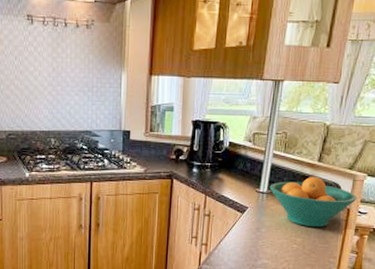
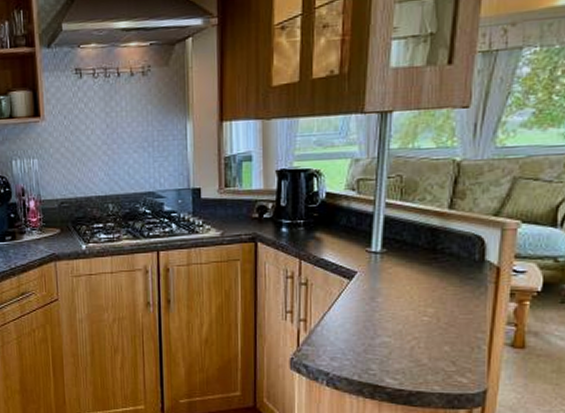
fruit bowl: present [269,176,357,228] -> none [384,227,509,294]

